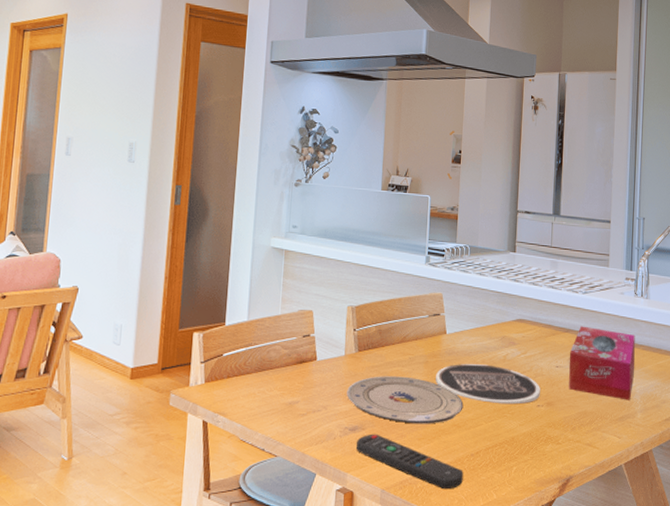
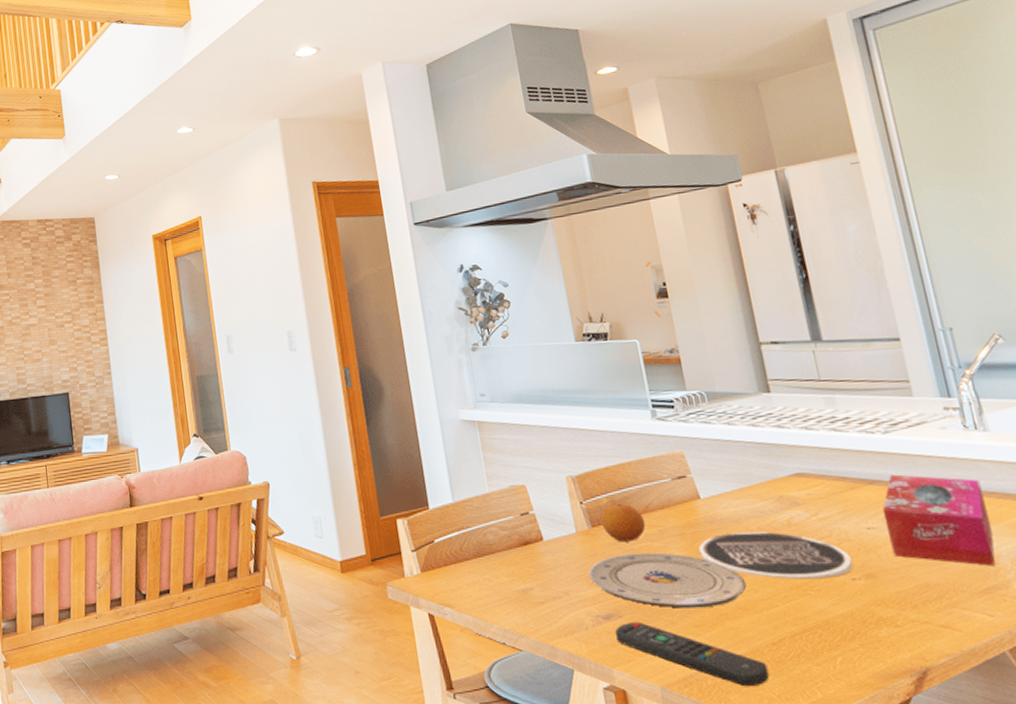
fruit: none [366,332,401,366] -> present [600,503,646,542]

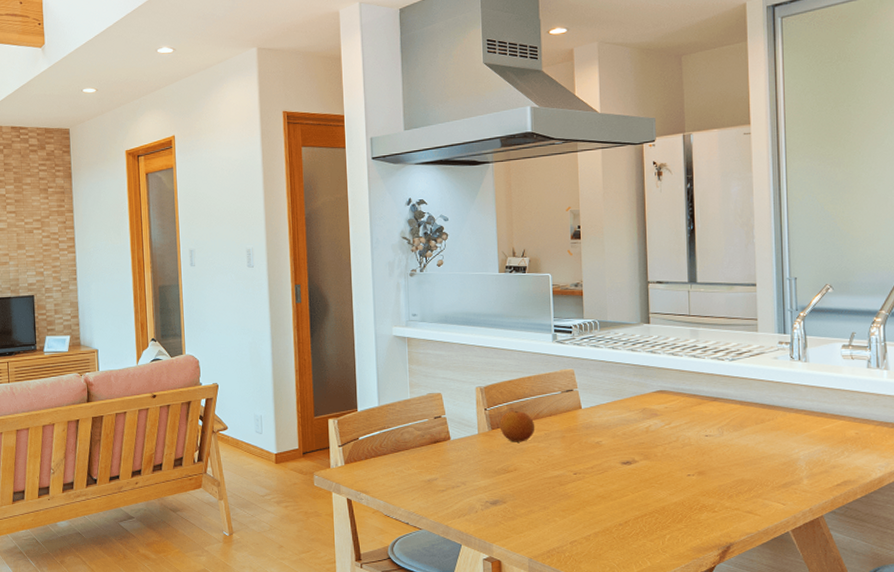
plate: present [588,552,747,608] -> none [484,451,607,496]
remote control: present [614,621,769,687] -> none [498,506,613,558]
plate: present [699,532,853,580] -> none [575,437,690,475]
tissue box: present [882,474,996,566] -> none [719,393,797,467]

